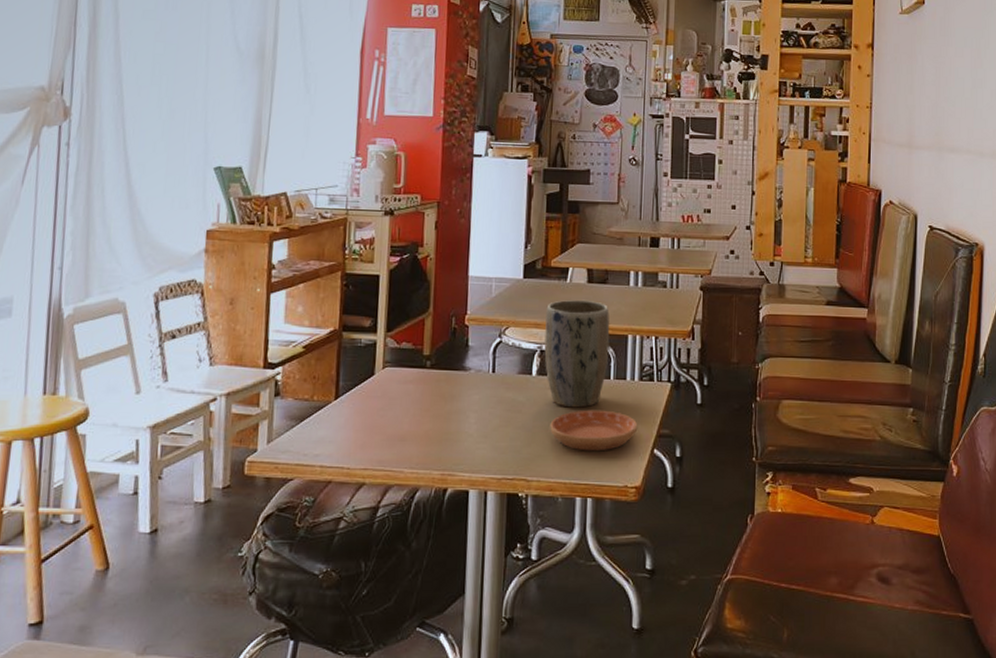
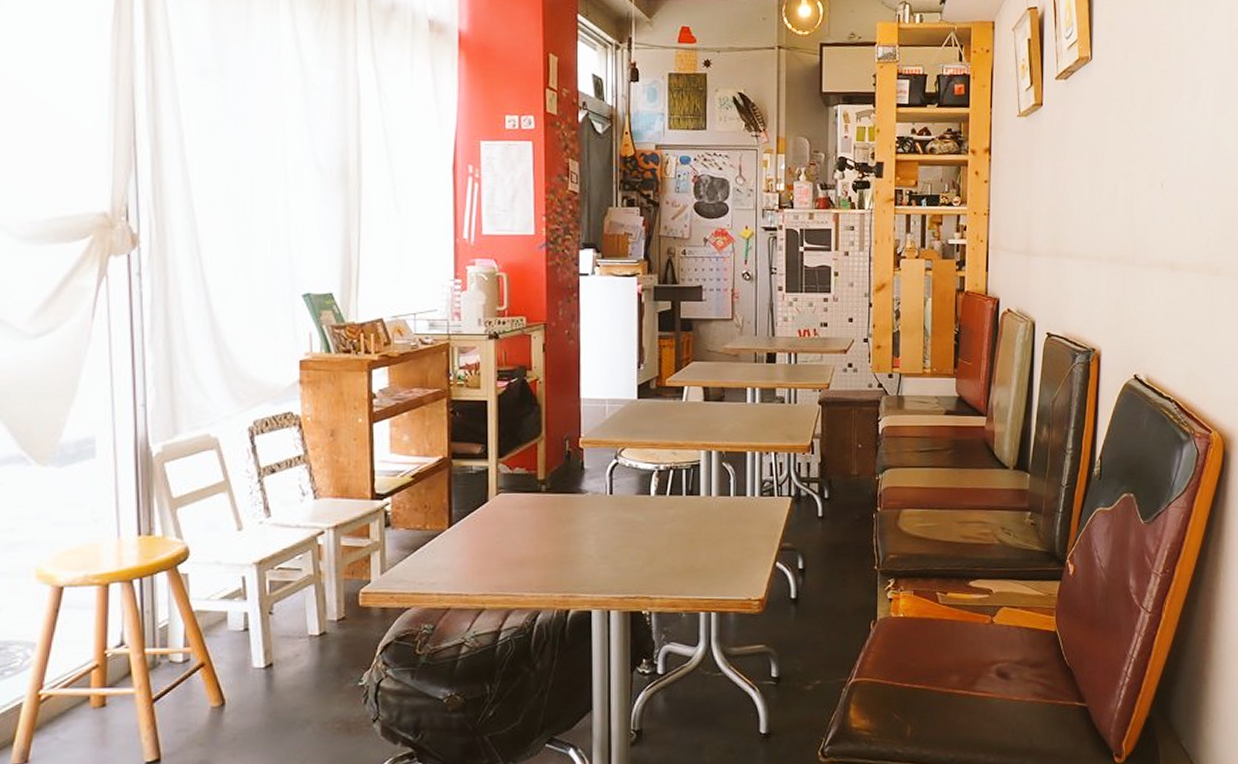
plant pot: present [544,300,610,408] -> none [662,419,728,526]
saucer: present [550,409,638,451] -> none [671,526,760,567]

